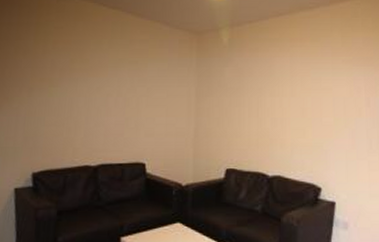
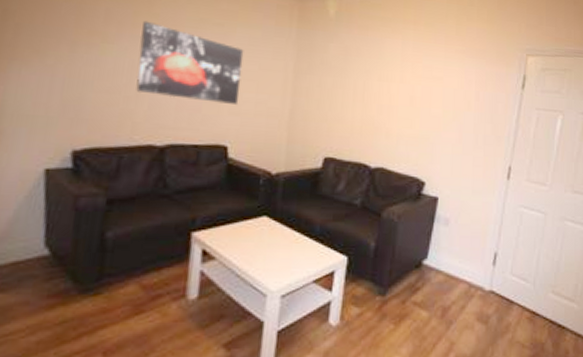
wall art: none [74,66,155,127] -> present [136,20,244,104]

